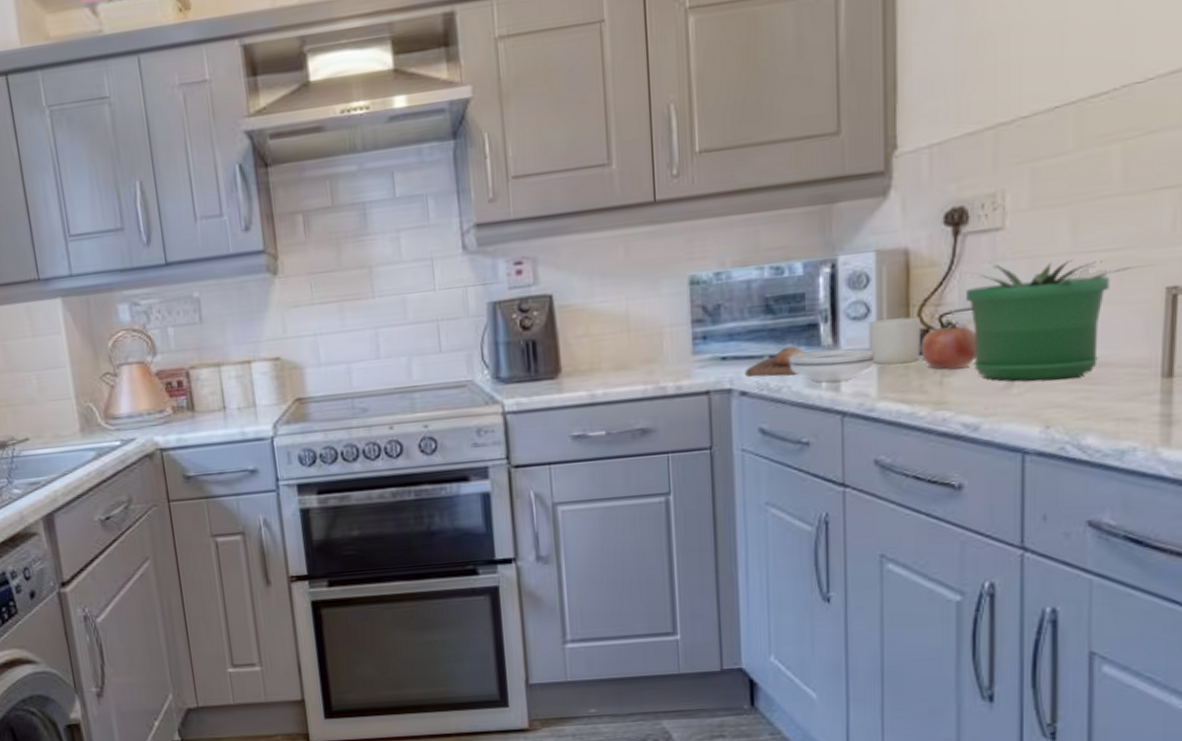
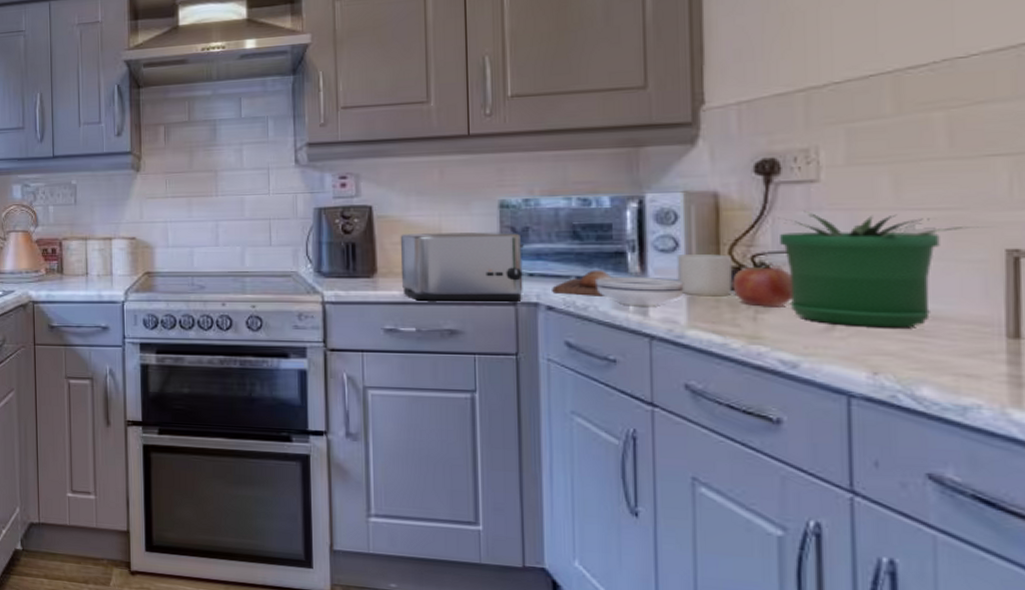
toaster: none [584,312,716,401] -> present [400,232,524,303]

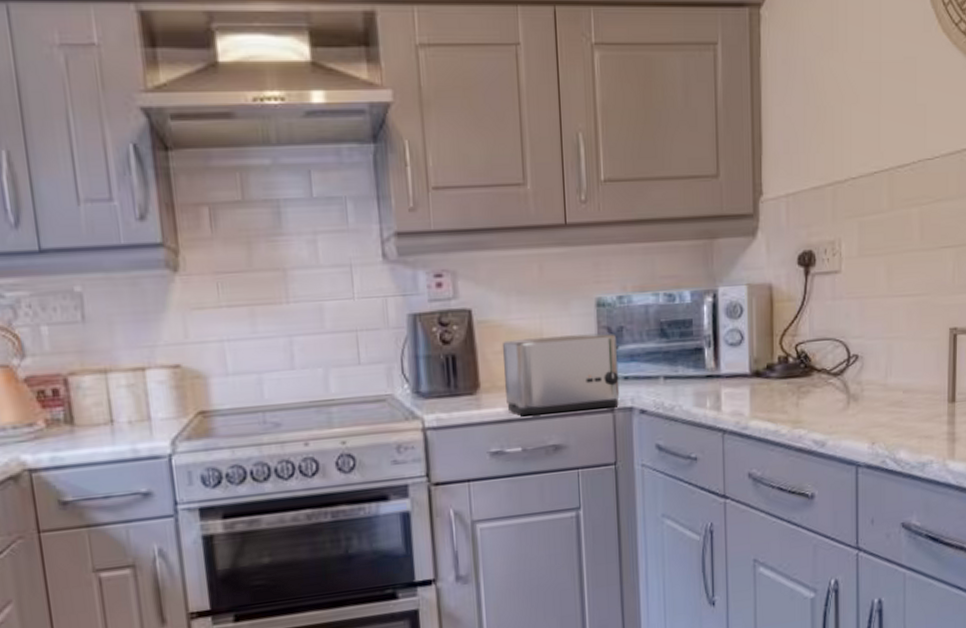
bread loaf: present [552,270,611,296] -> none [644,367,692,397]
bowl: present [596,276,684,306] -> none [680,372,748,403]
mug: present [676,254,732,297] -> none [742,345,782,388]
fruit: present [732,263,793,307] -> none [782,350,823,393]
planter: present [780,210,979,328] -> none [815,299,935,404]

